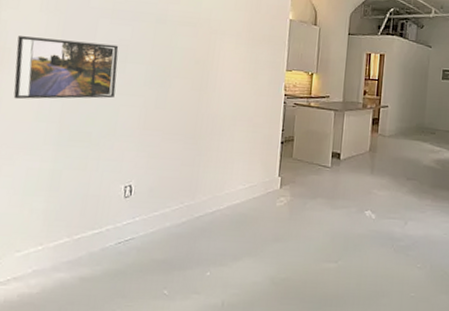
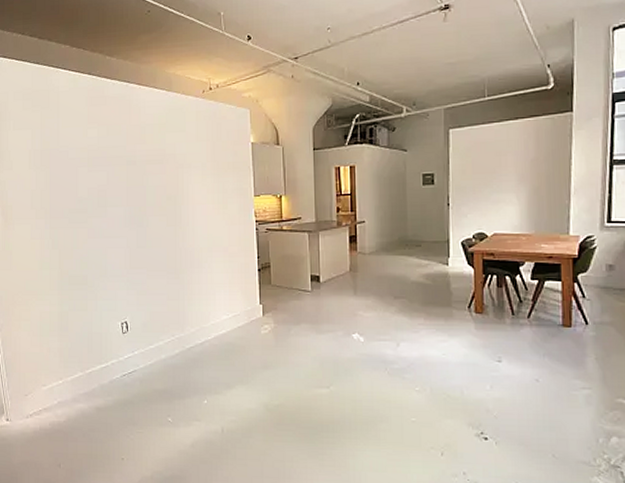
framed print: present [13,36,119,100] -> none [16,191,101,251]

